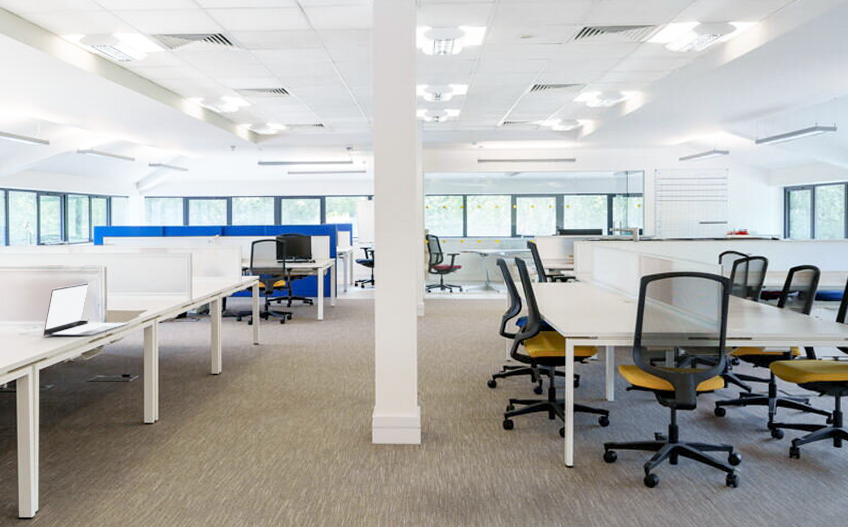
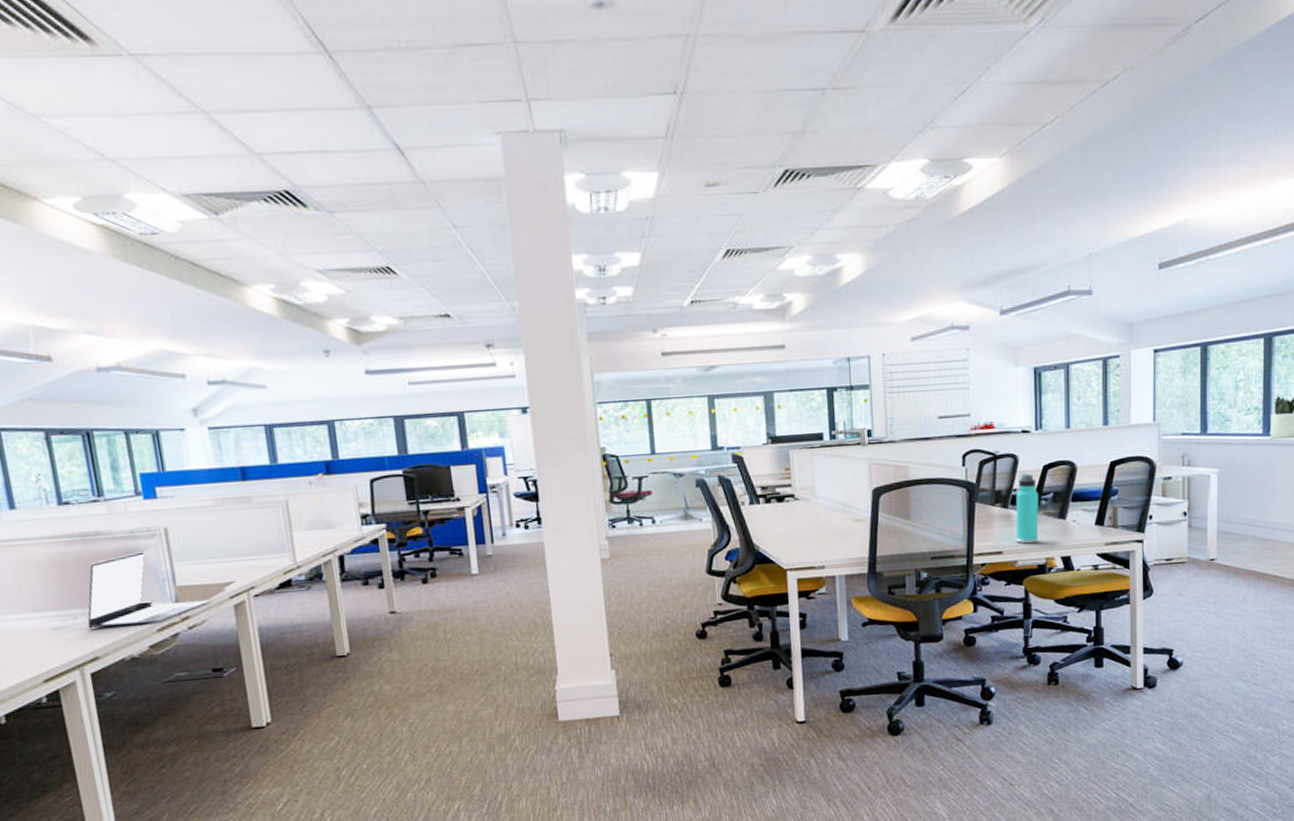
thermos bottle: none [764,274,785,333] -> present [1015,473,1039,544]

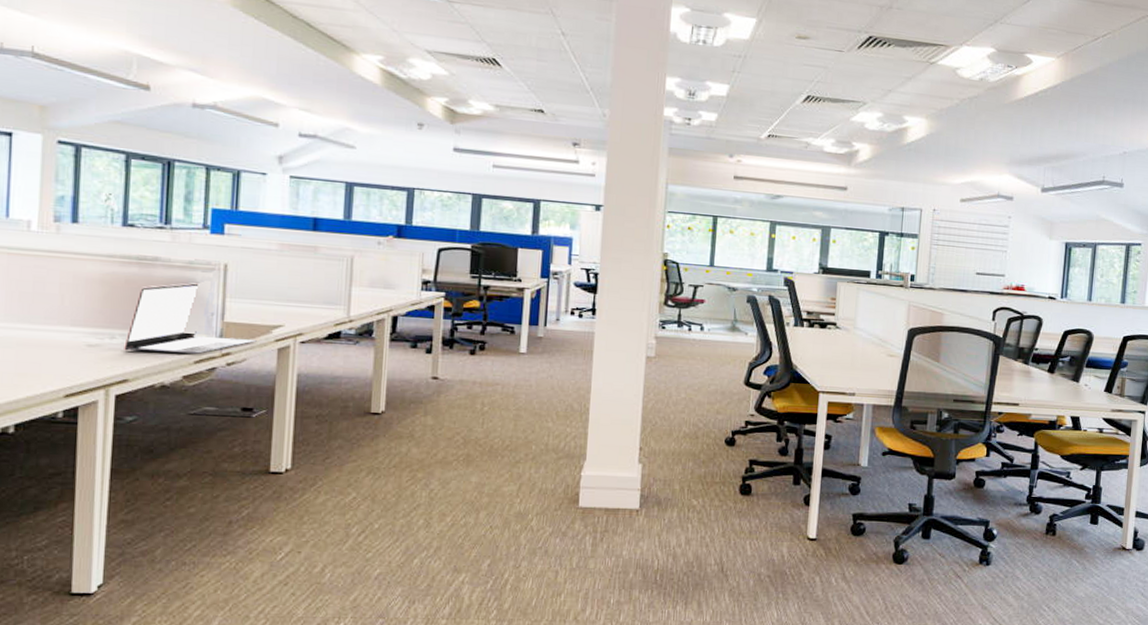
thermos bottle: present [1015,473,1039,544] -> none [1032,335,1057,400]

